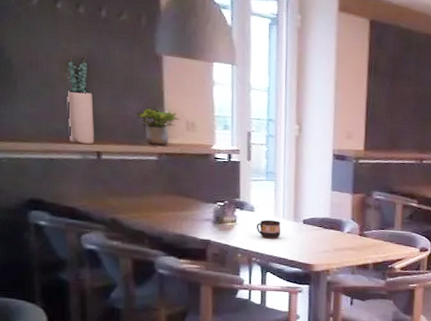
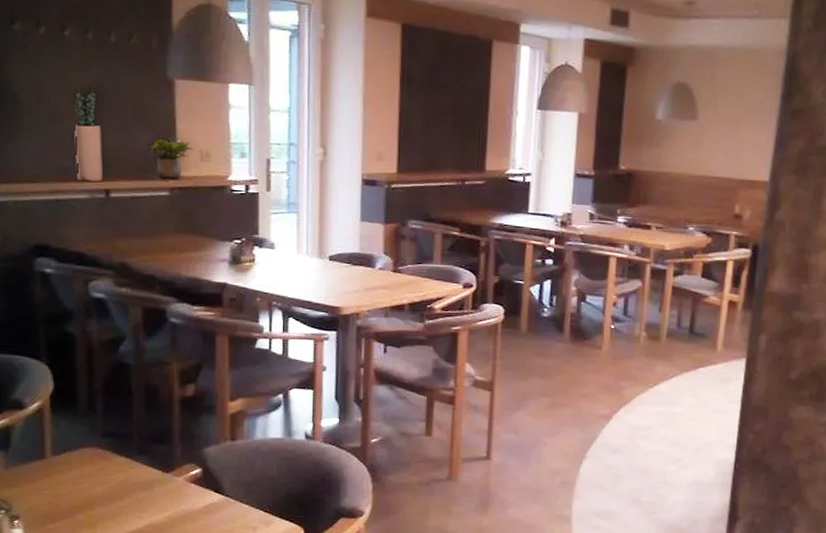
cup: present [256,219,281,239] -> none [276,257,305,280]

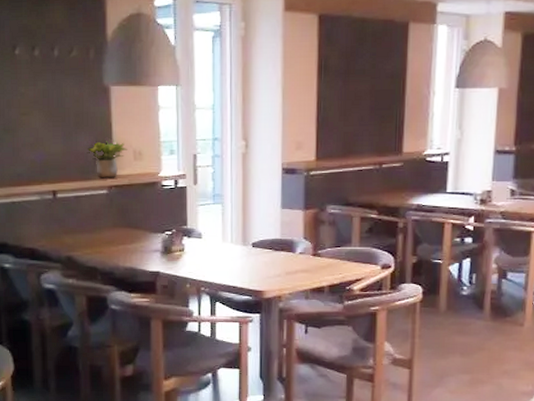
vase: present [74,84,104,183] -> none [25,96,51,185]

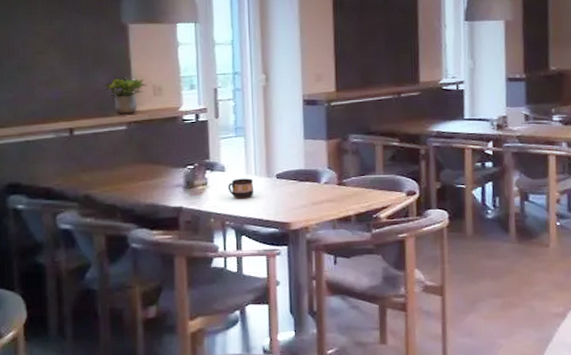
cup: none [204,246,230,266] -> present [227,178,254,199]

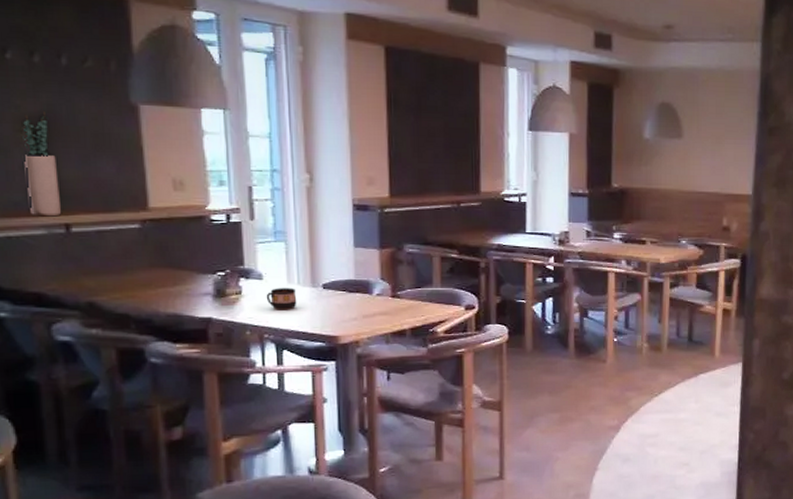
vase: none [41,35,68,123] -> present [22,110,62,217]
potted plant: present [105,76,147,115] -> none [110,166,165,211]

